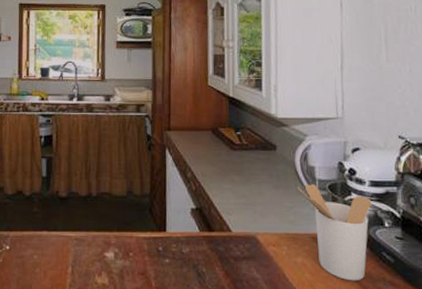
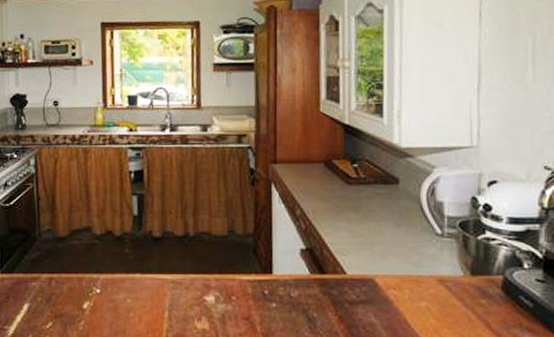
utensil holder: present [298,184,372,281] -> none [423,222,510,327]

